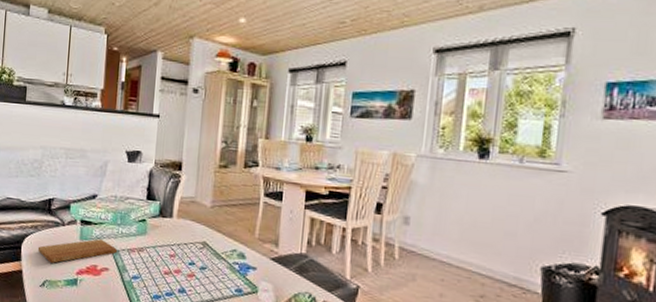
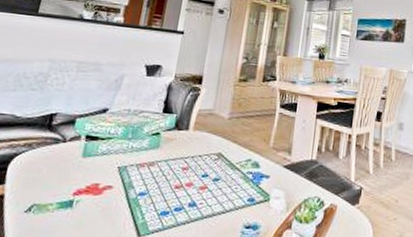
cutting board: present [37,239,117,263] -> none [28,155,124,184]

